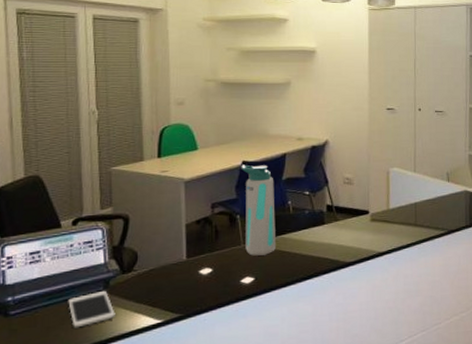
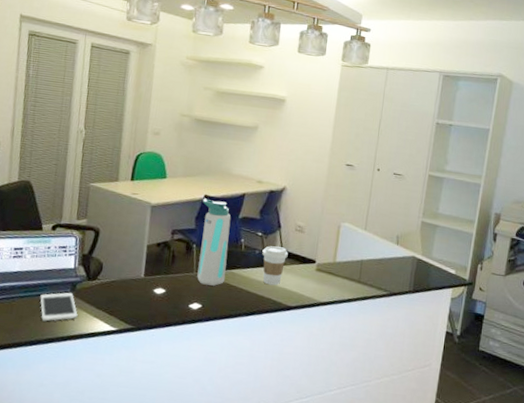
coffee cup: none [312,203,340,244] -> present [262,246,288,285]

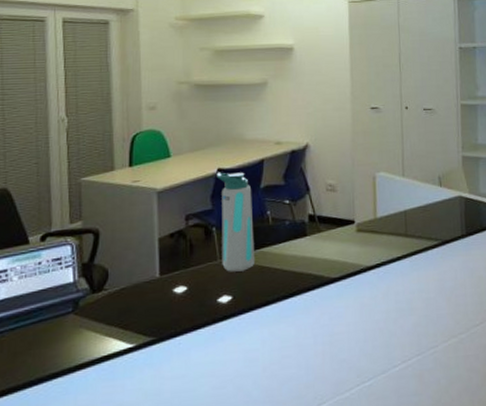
cell phone: present [40,292,78,322] -> none [36,311,85,354]
coffee cup: present [262,246,288,285] -> none [293,212,323,258]

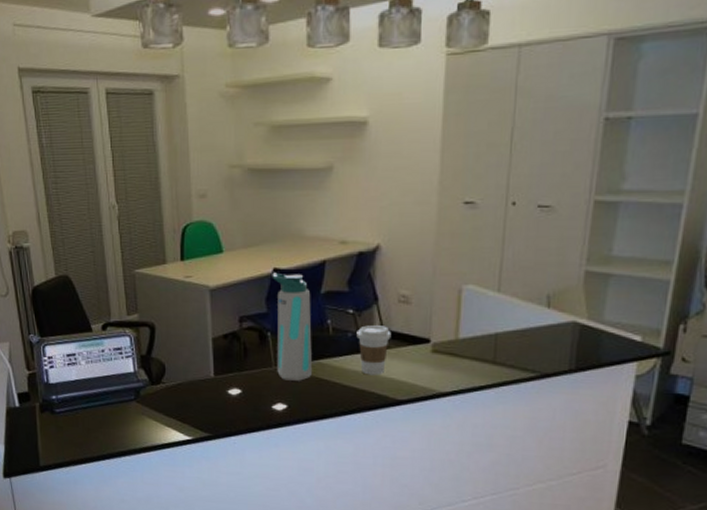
coffee cup: none [293,212,323,258] -> present [356,325,391,375]

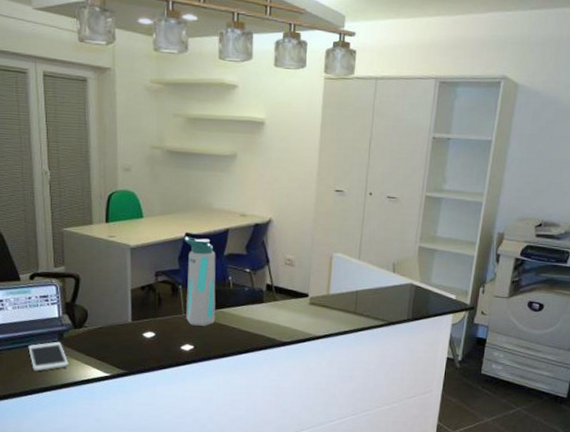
cell phone: none [104,399,147,433] -> present [28,341,69,372]
coffee cup: present [356,325,391,375] -> none [252,282,279,322]

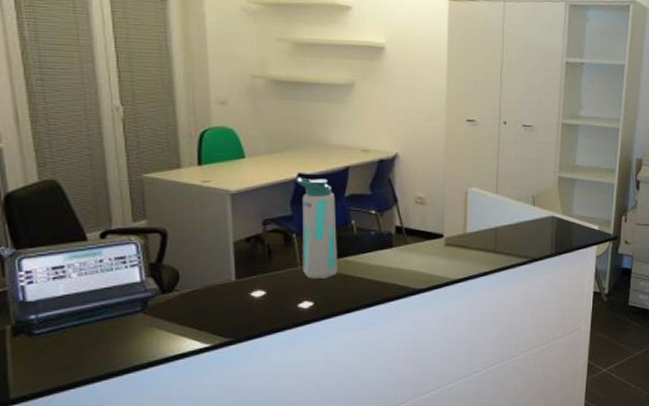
cell phone: present [28,341,69,372] -> none [101,311,157,350]

